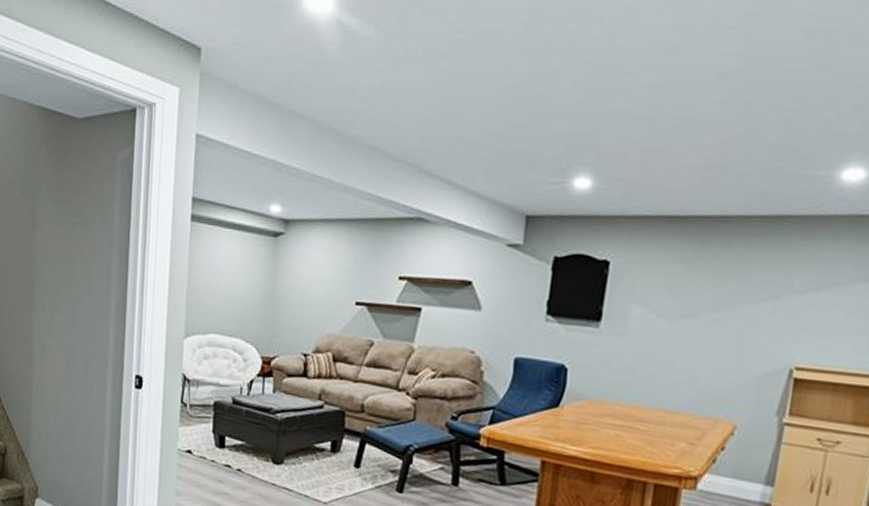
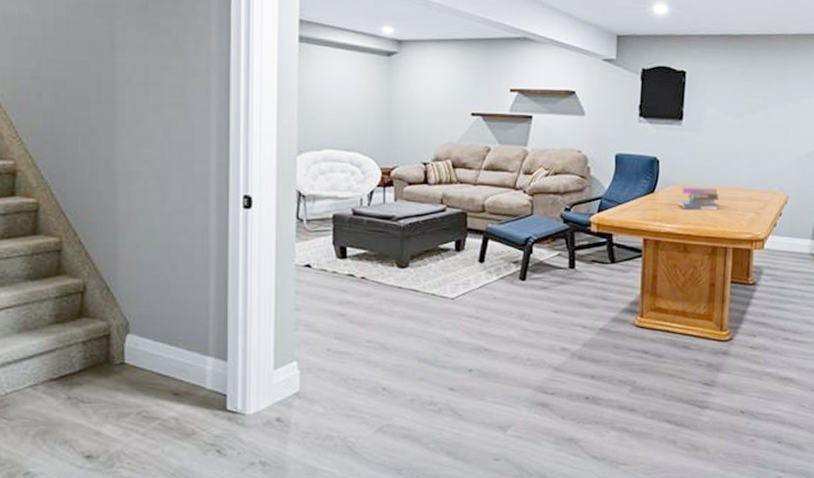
books: none [586,401,641,436] -> present [677,186,719,211]

